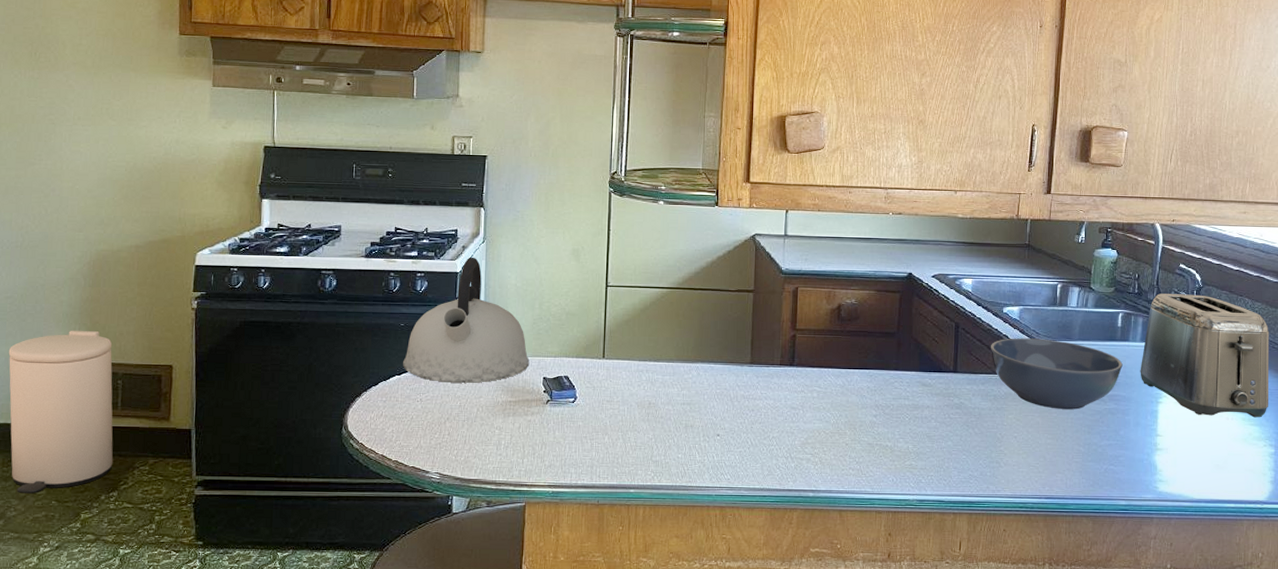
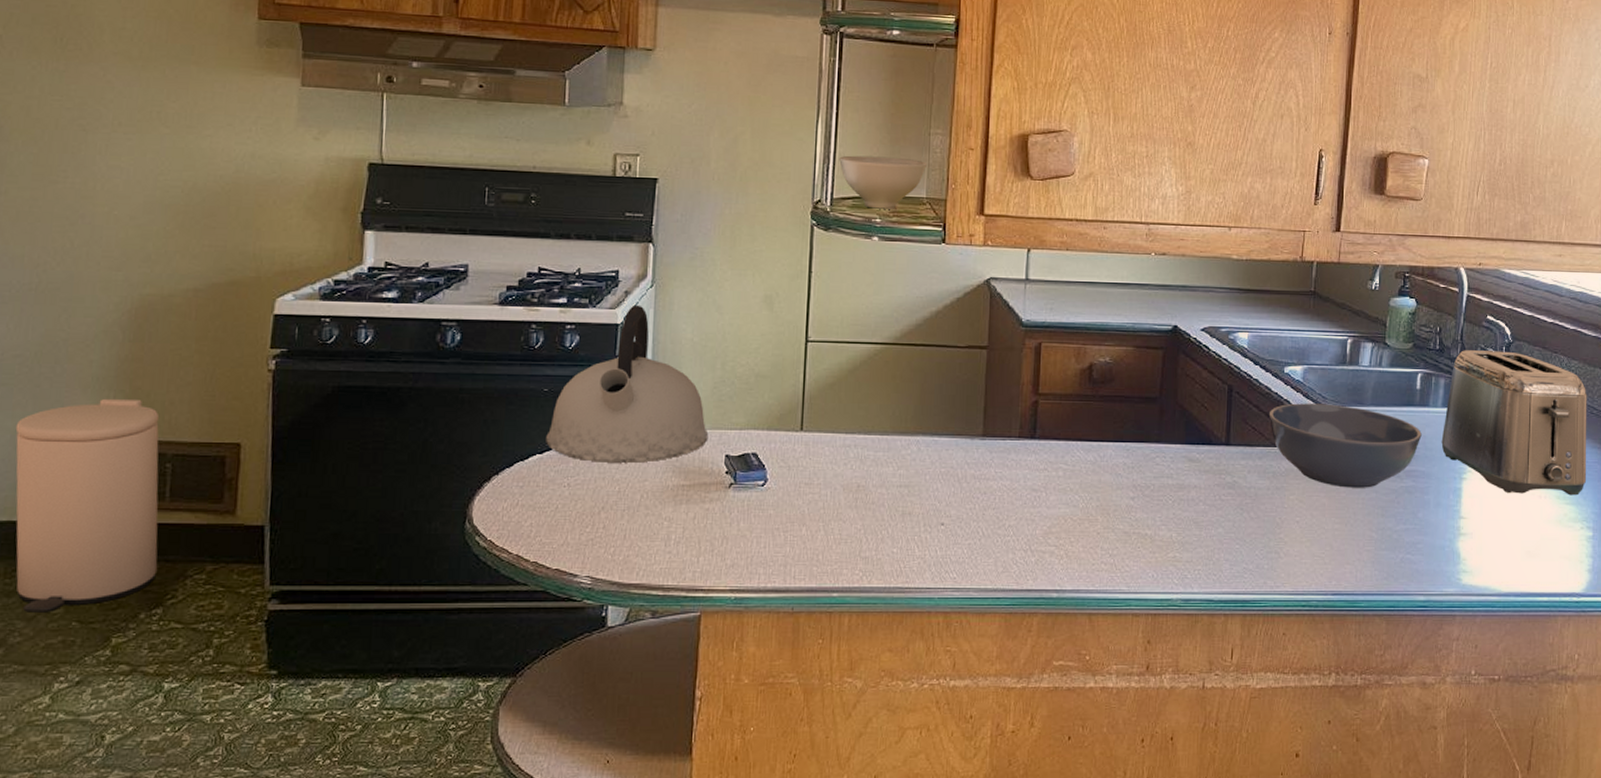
bowl: none [631,135,702,179] -> present [839,155,927,209]

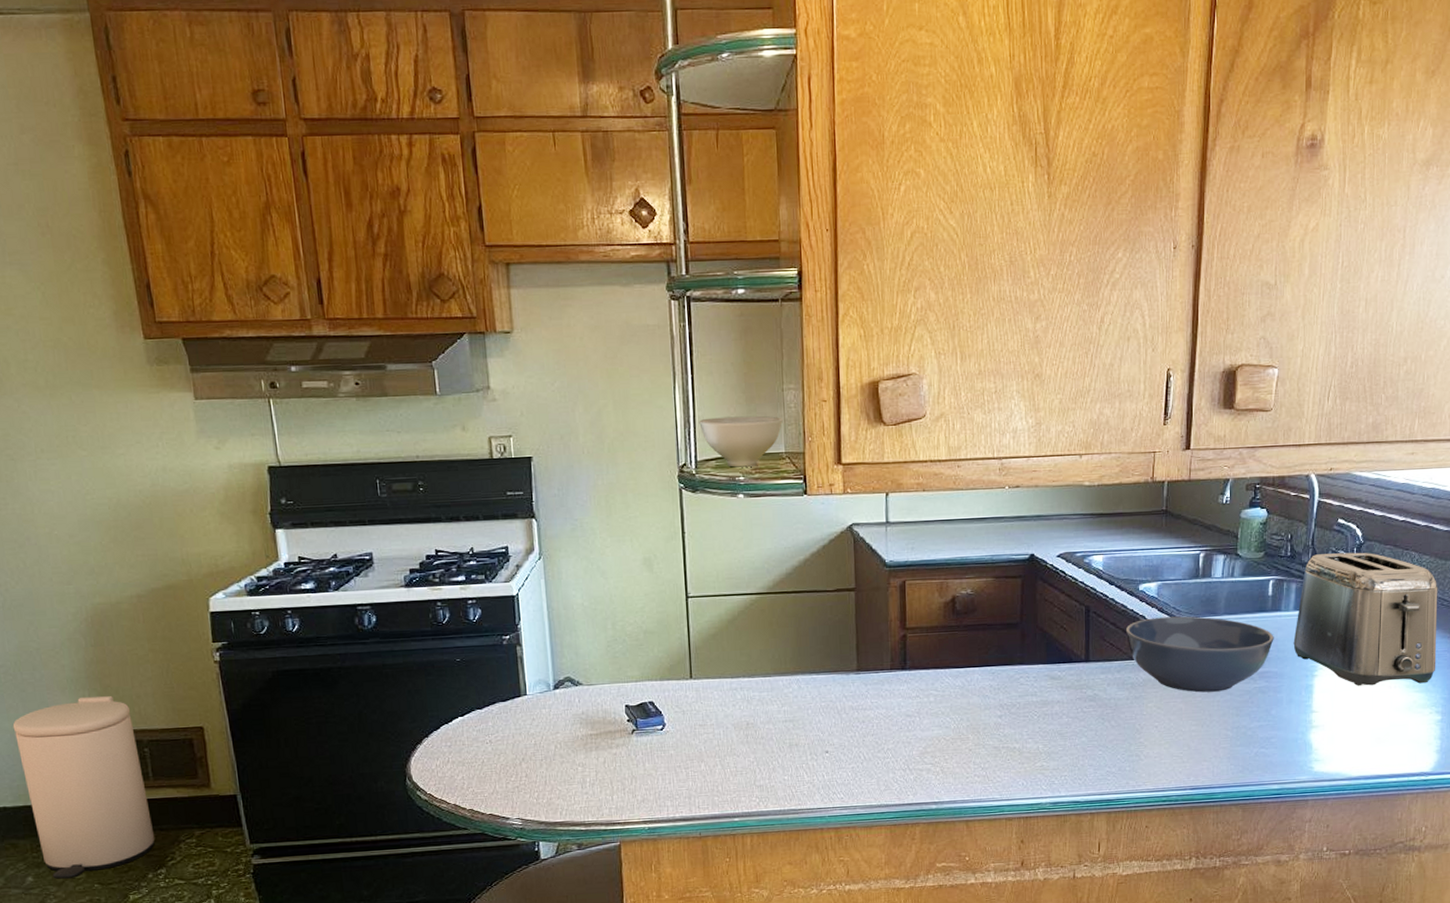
kettle: present [546,304,709,463] -> none [464,576,608,720]

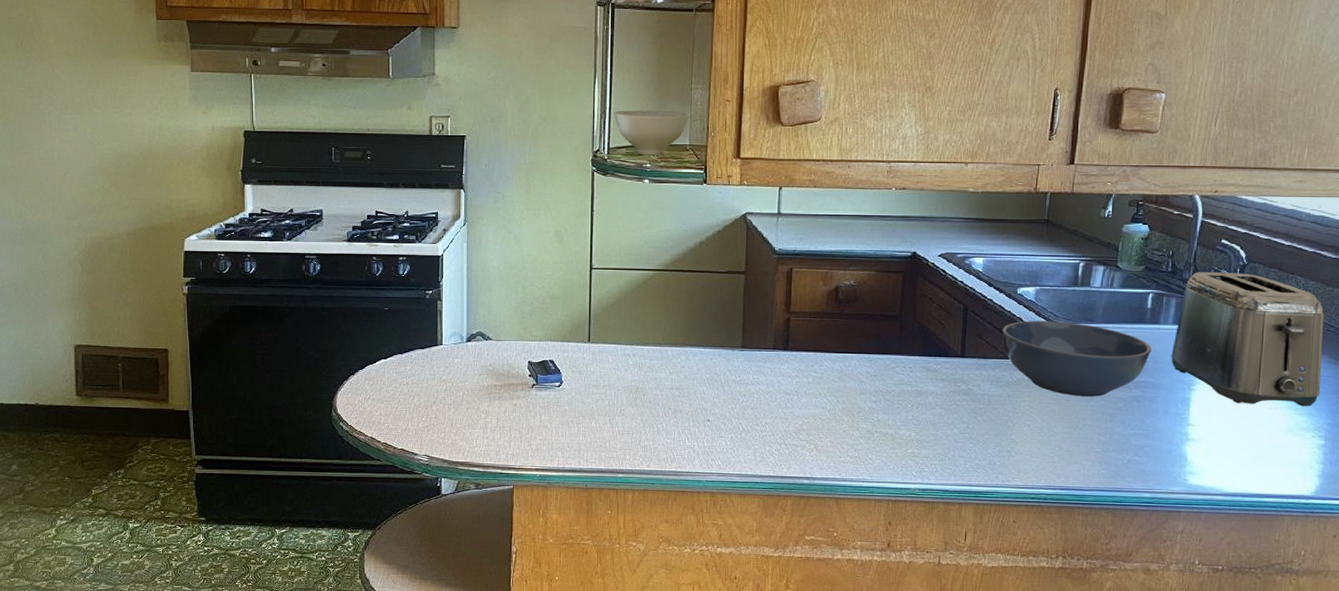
pedal bin: present [12,695,155,879] -> none [16,315,119,470]

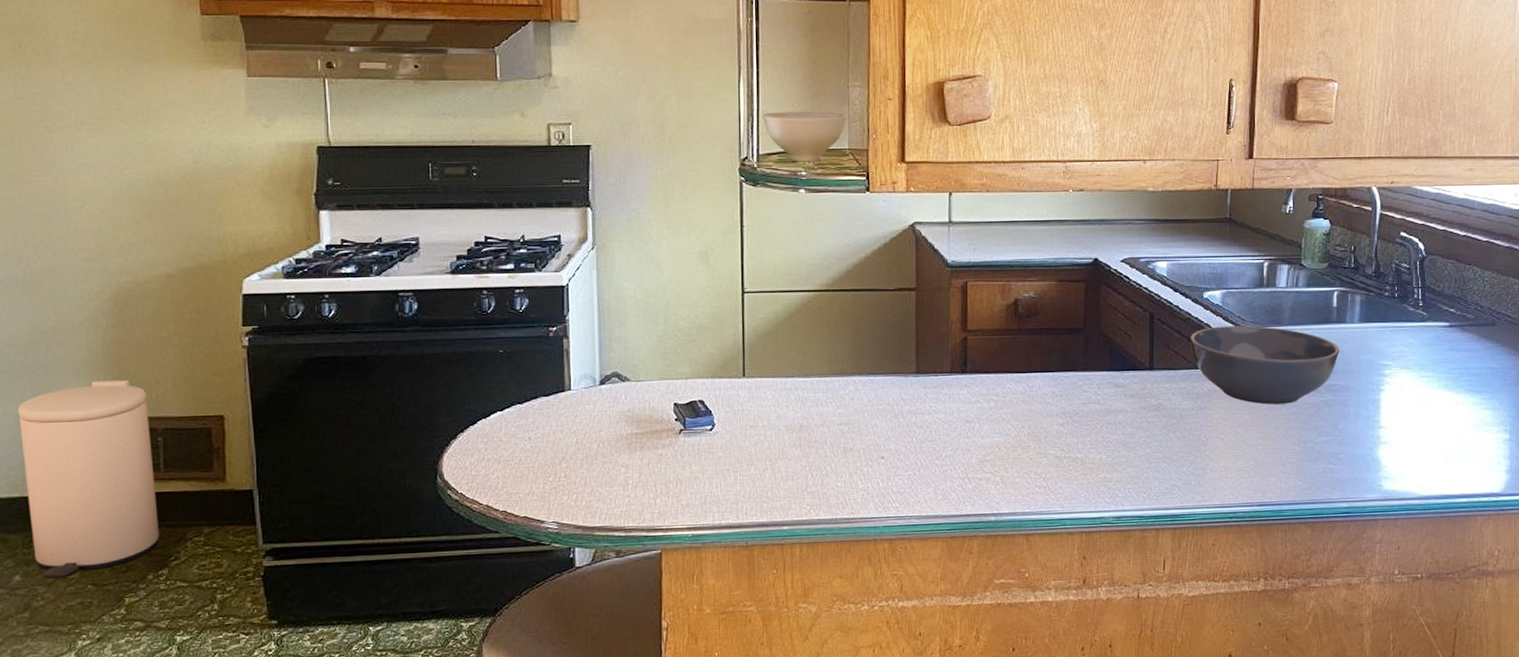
pedal bin: none [16,315,119,470] -> present [17,379,160,579]
toaster: present [1171,272,1325,407] -> none [1359,266,1503,402]

